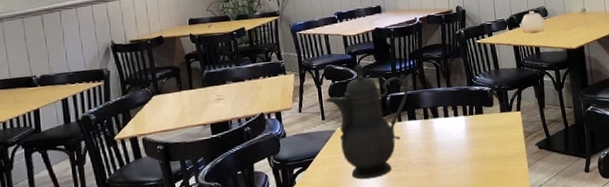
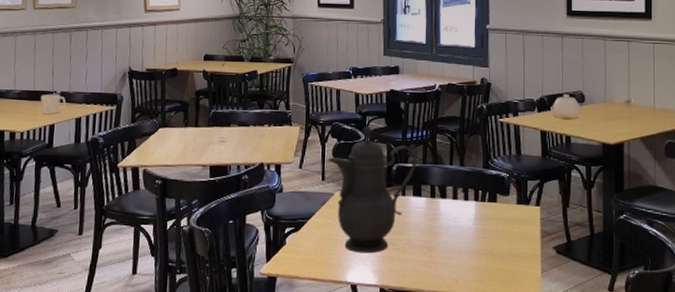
mug: none [19,78,49,101] -> present [40,93,67,115]

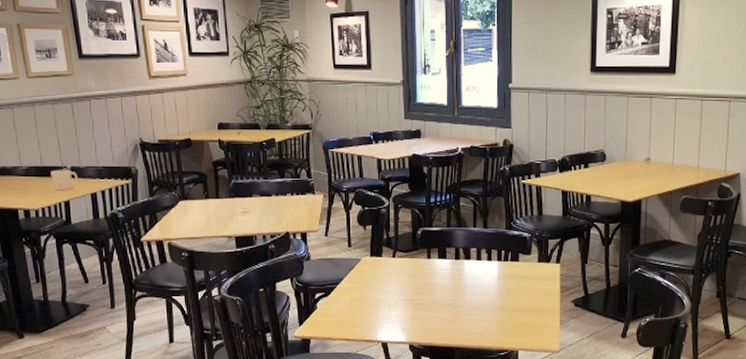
coffeepot: present [327,126,418,254] -> none [353,191,442,314]
sugar bowl: present [551,94,582,119] -> none [572,153,602,178]

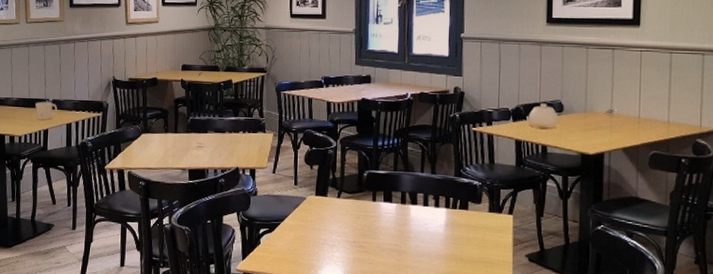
sugar bowl: none [572,153,602,178] -> present [526,103,560,129]

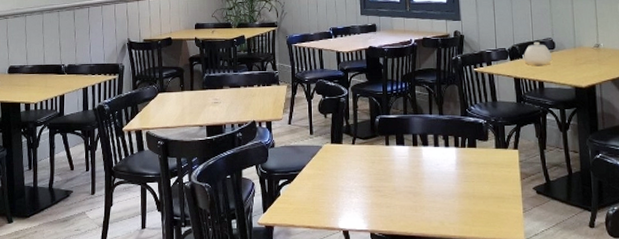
mug: present [35,101,58,121] -> none [51,67,74,86]

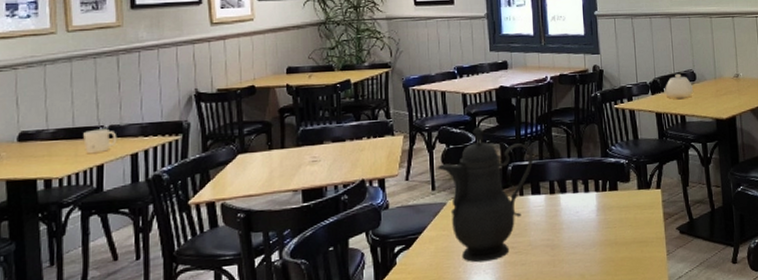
mug: none [51,67,74,86] -> present [83,128,118,154]
coffeepot: none [314,81,399,201] -> present [437,126,534,263]

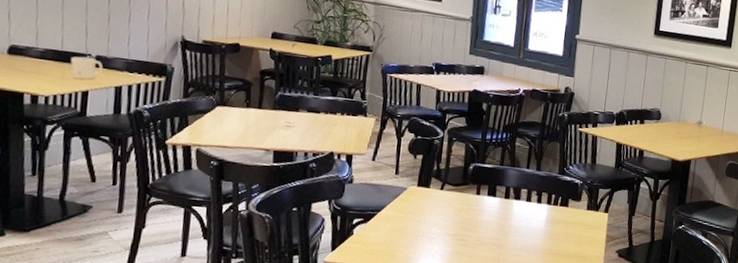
coffeepot: present [437,126,534,263] -> none [403,123,495,248]
sugar bowl: present [664,73,694,99] -> none [628,110,657,135]

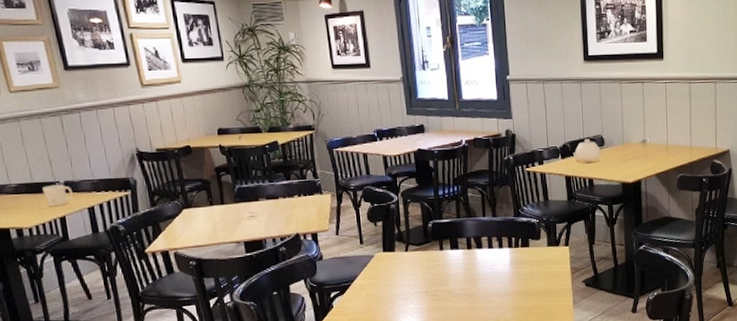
sugar bowl: none [628,110,657,135] -> present [573,139,602,163]

